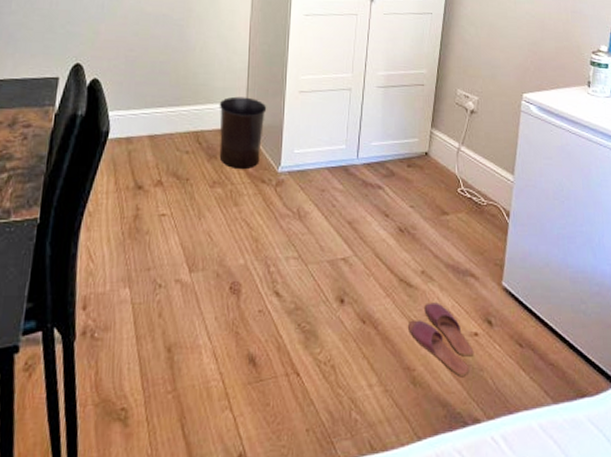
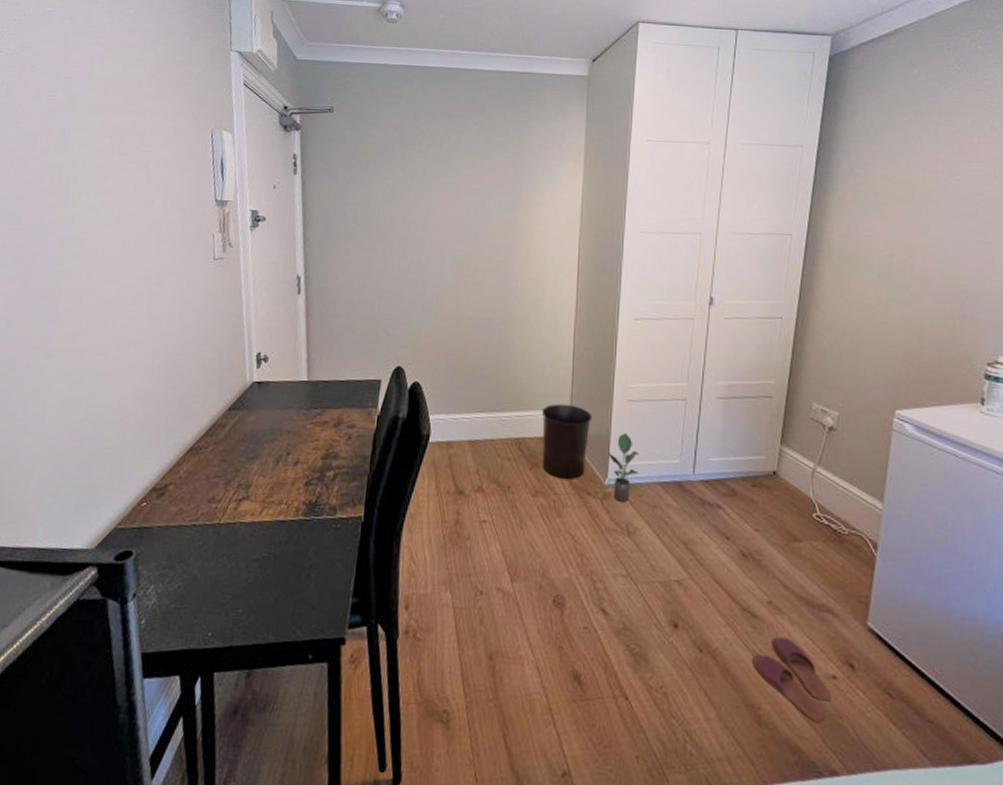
potted plant: none [281,122,309,188] -> present [608,432,639,502]

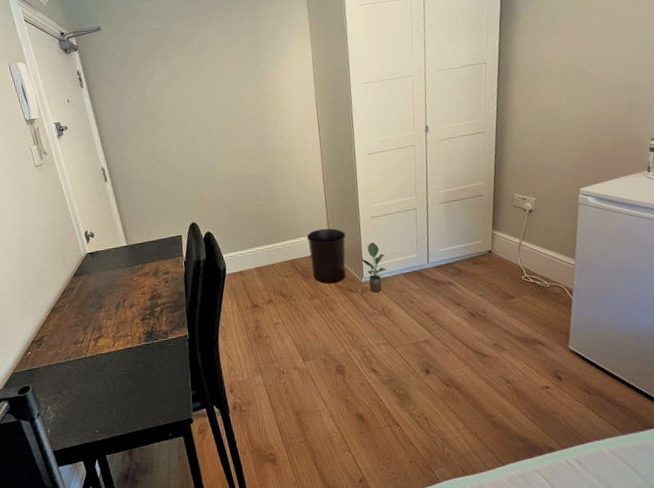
slippers: present [752,636,832,723] -> none [486,366,546,420]

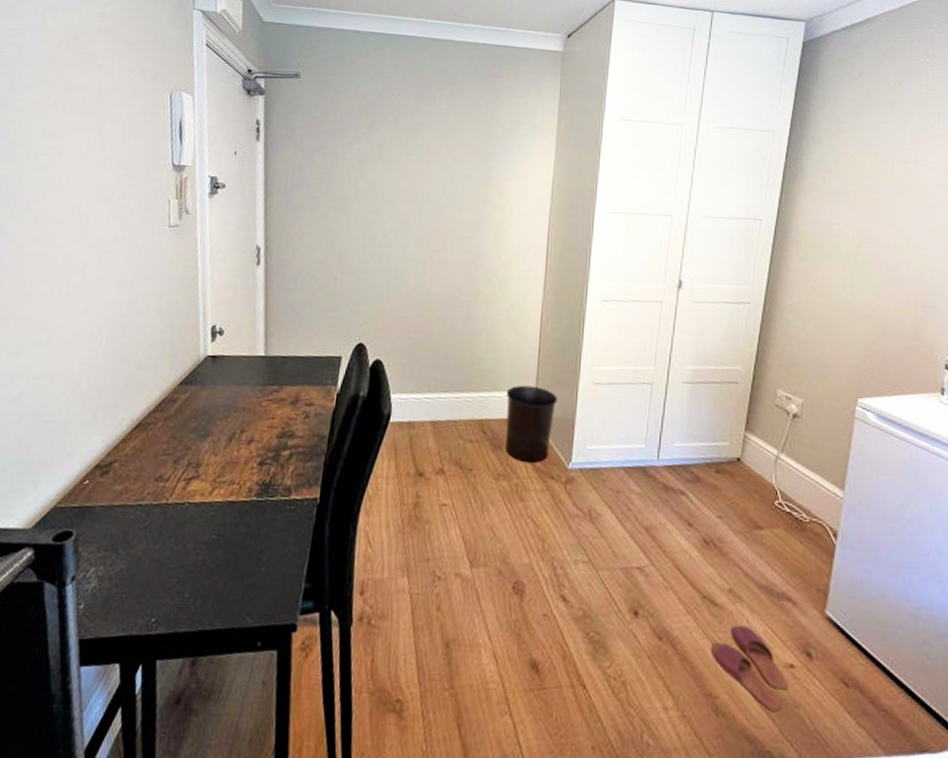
potted plant: present [361,242,387,293] -> none [572,416,604,487]
slippers: none [486,366,546,420] -> present [711,625,789,713]

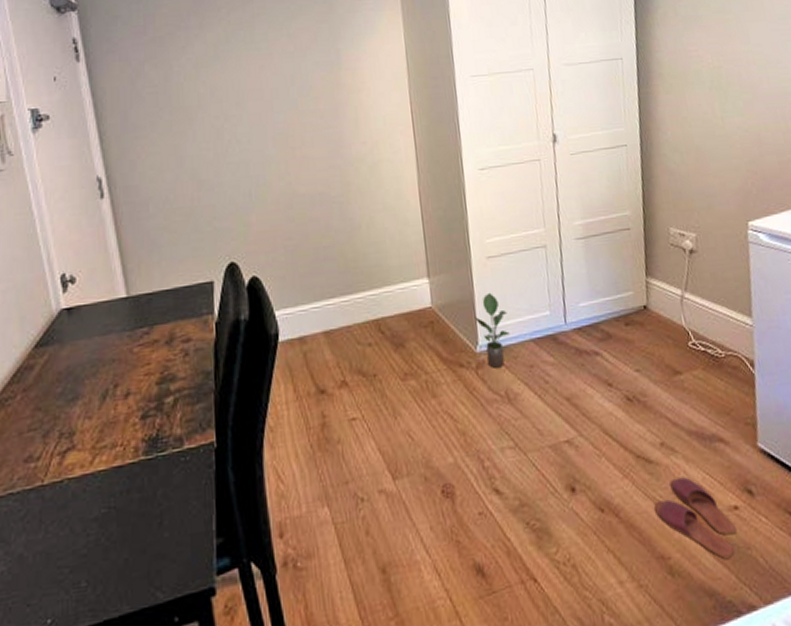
waste bin: present [505,385,558,463] -> none [397,272,454,355]
potted plant: none [572,416,604,487] -> present [474,292,510,368]

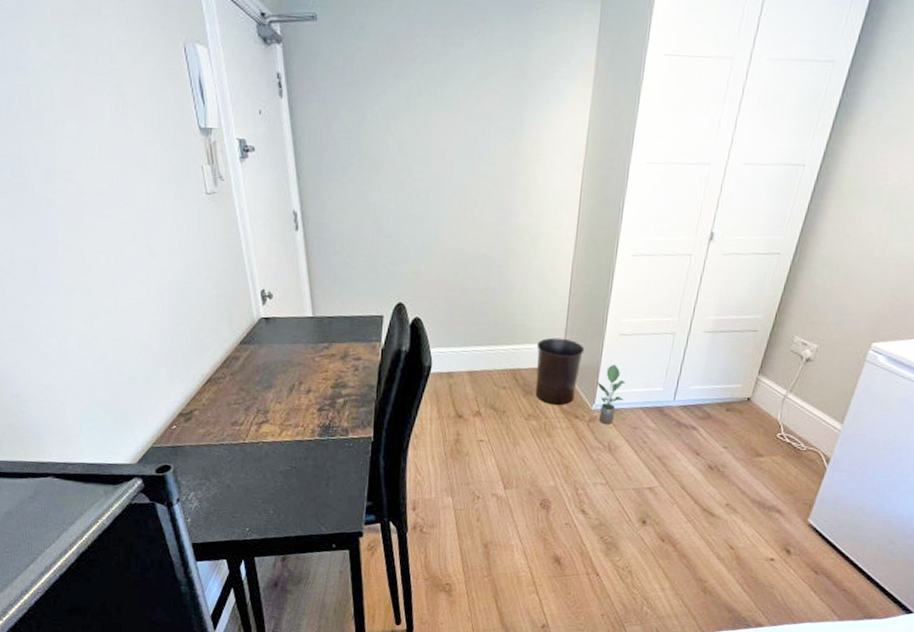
waste bin: none [397,272,454,355] -> present [535,337,585,405]
slippers: present [654,477,738,560] -> none [705,530,768,592]

